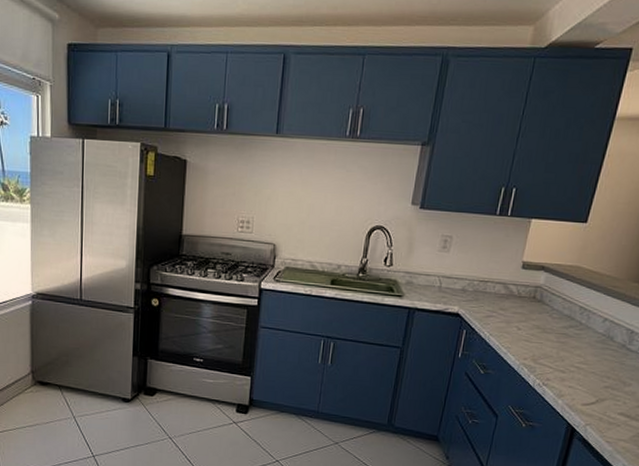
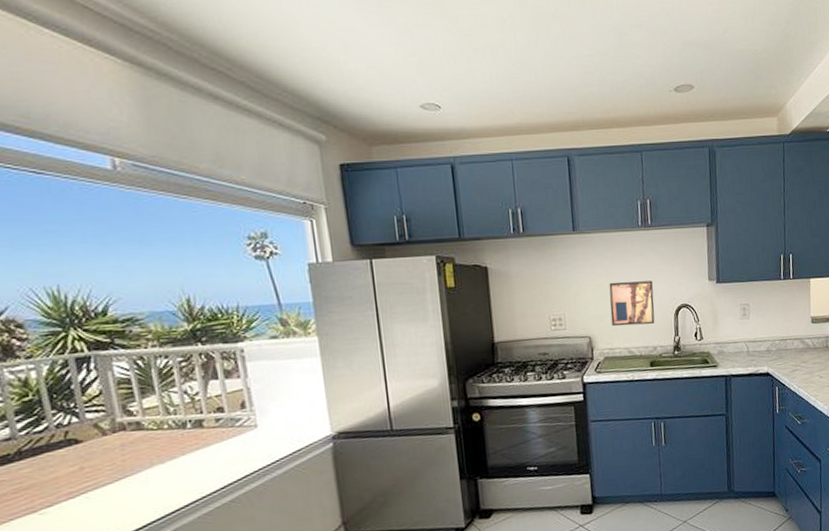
wall art: none [298,192,351,242] -> present [609,280,655,327]

